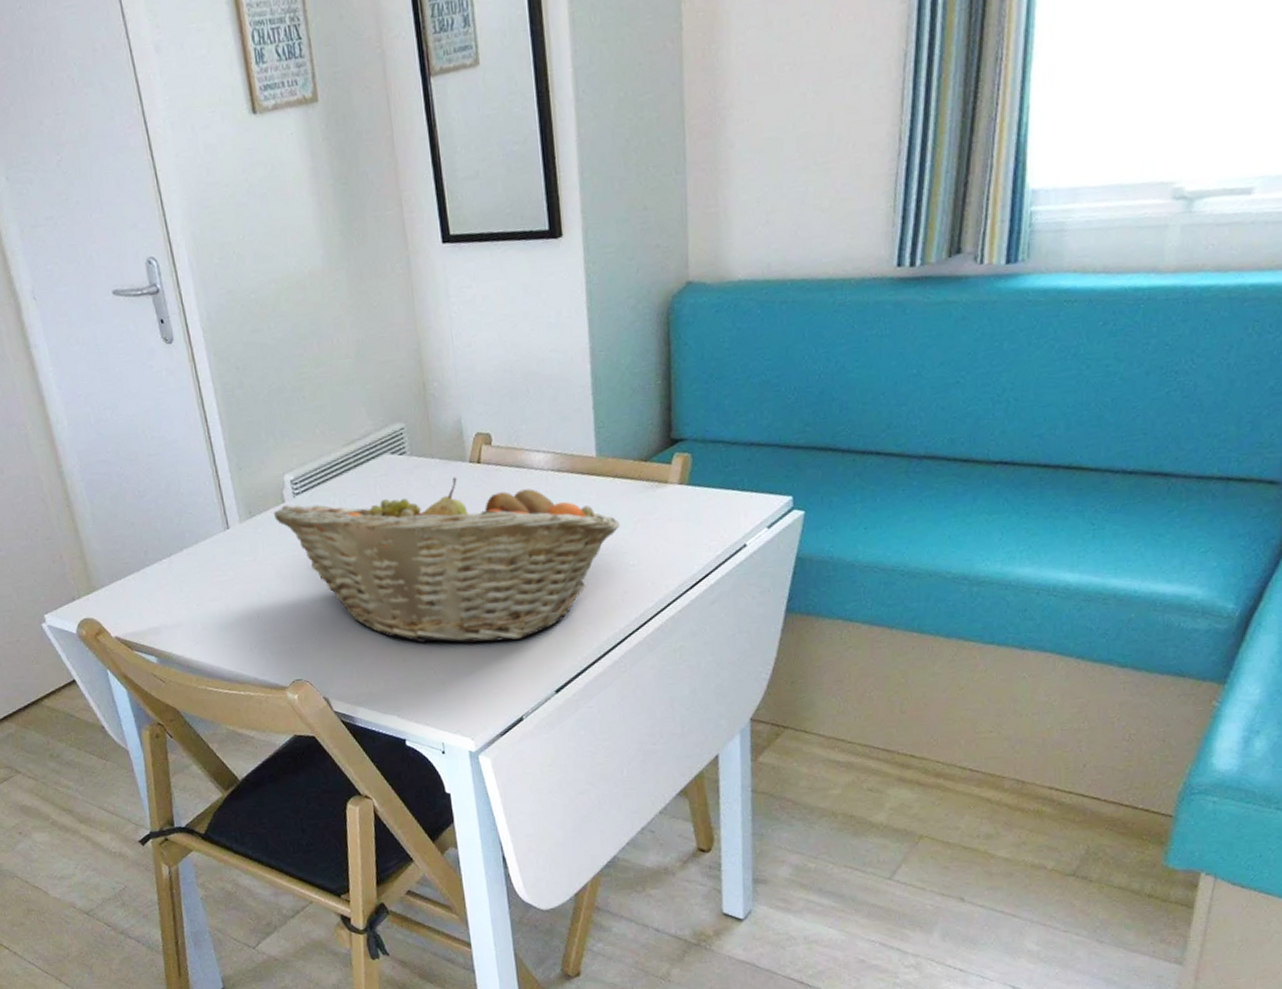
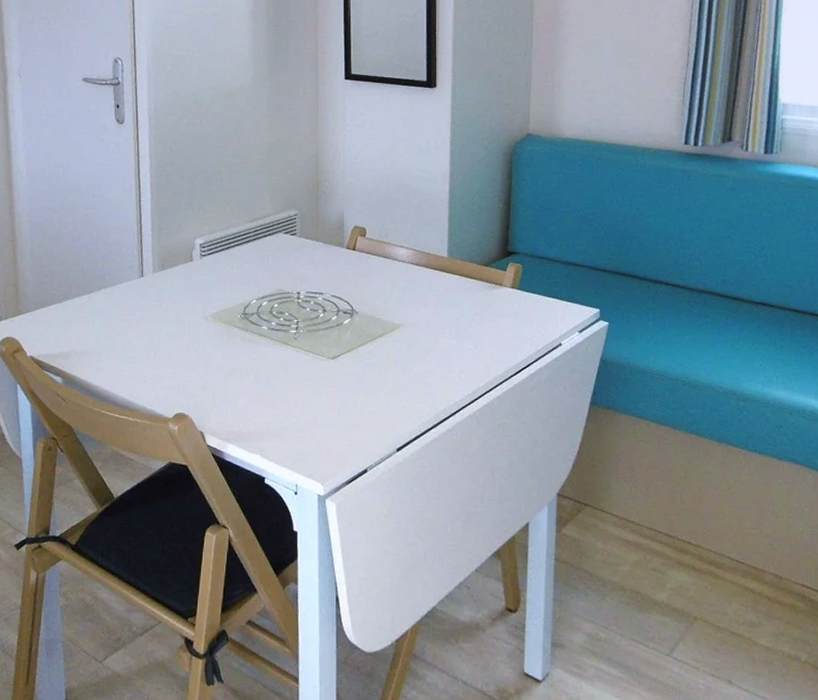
fruit basket: present [273,477,621,643] -> none [181,259,462,400]

